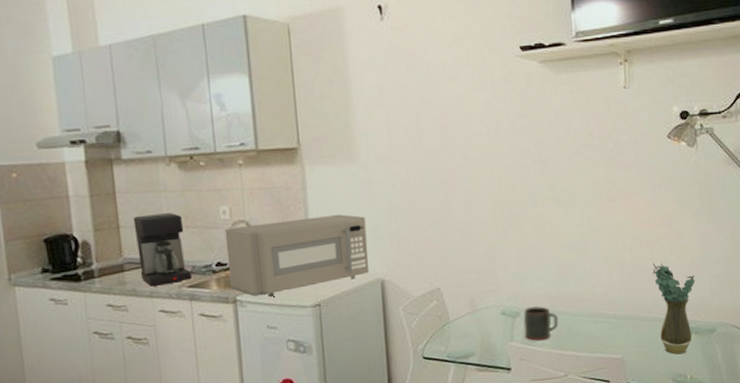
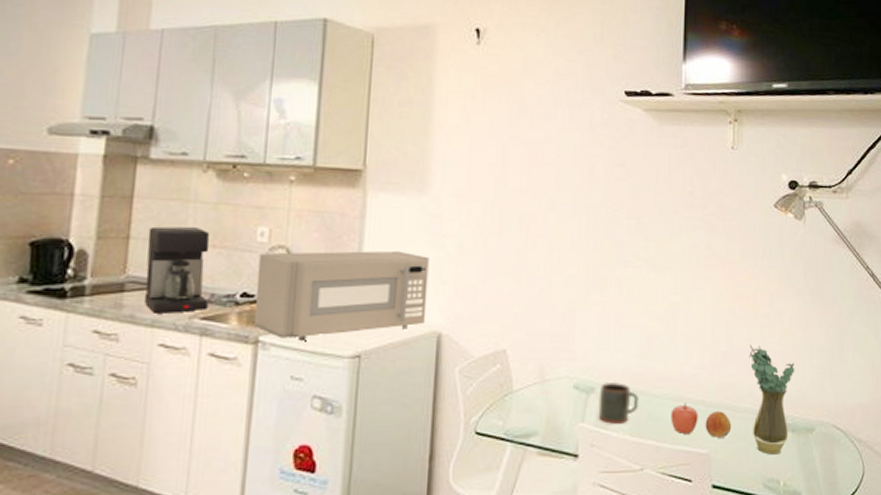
fruit: none [587,317,611,344] -> present [671,402,698,434]
fruit: none [617,322,642,345] -> present [705,411,732,438]

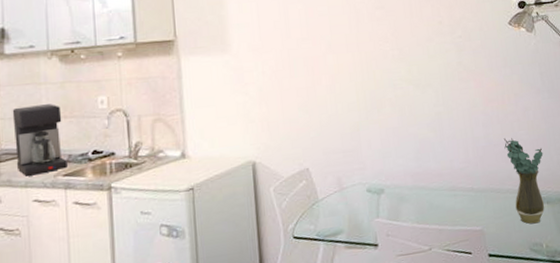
microwave: present [255,250,429,342] -> none [102,100,242,184]
mug: present [598,381,639,424] -> none [387,181,421,216]
fruit: present [671,402,698,434] -> none [447,191,471,217]
fruit: present [705,411,732,438] -> none [476,194,499,216]

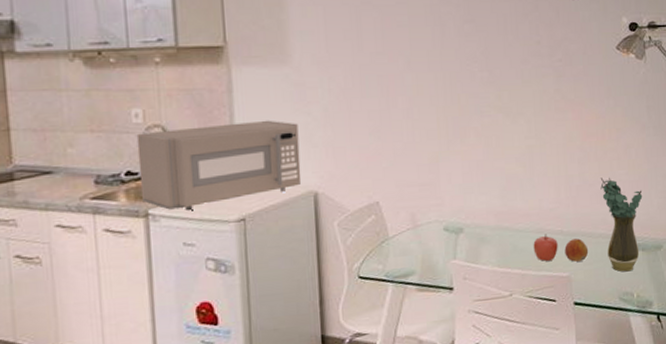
coffee maker: present [12,104,68,176] -> none [27,114,96,198]
microwave: none [102,100,242,184] -> present [136,120,302,212]
fruit: none [447,191,471,217] -> present [533,234,558,261]
fruit: none [476,194,499,216] -> present [564,238,589,262]

